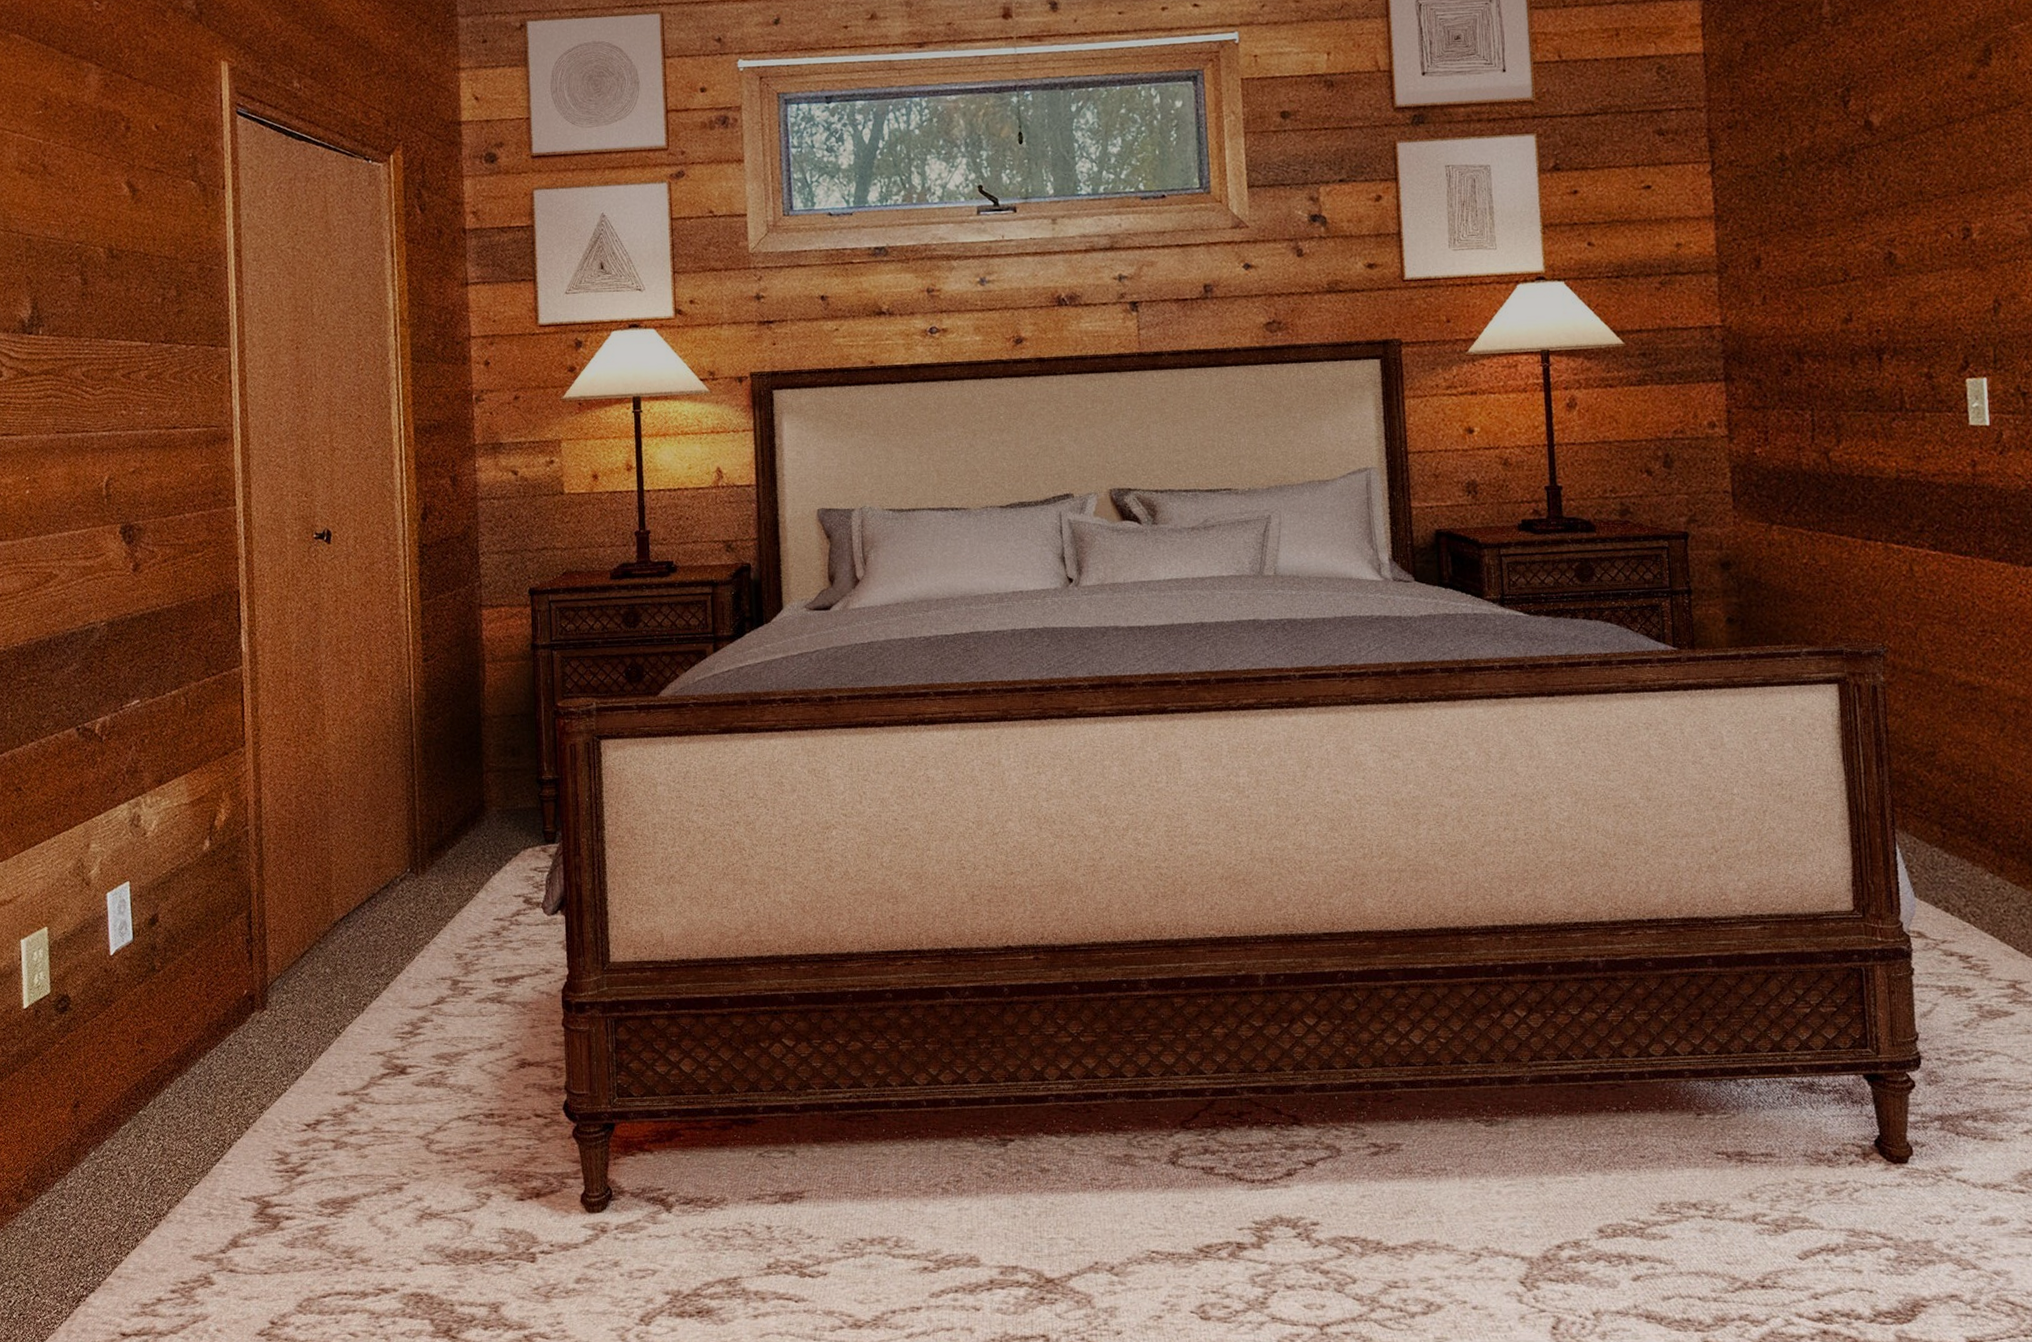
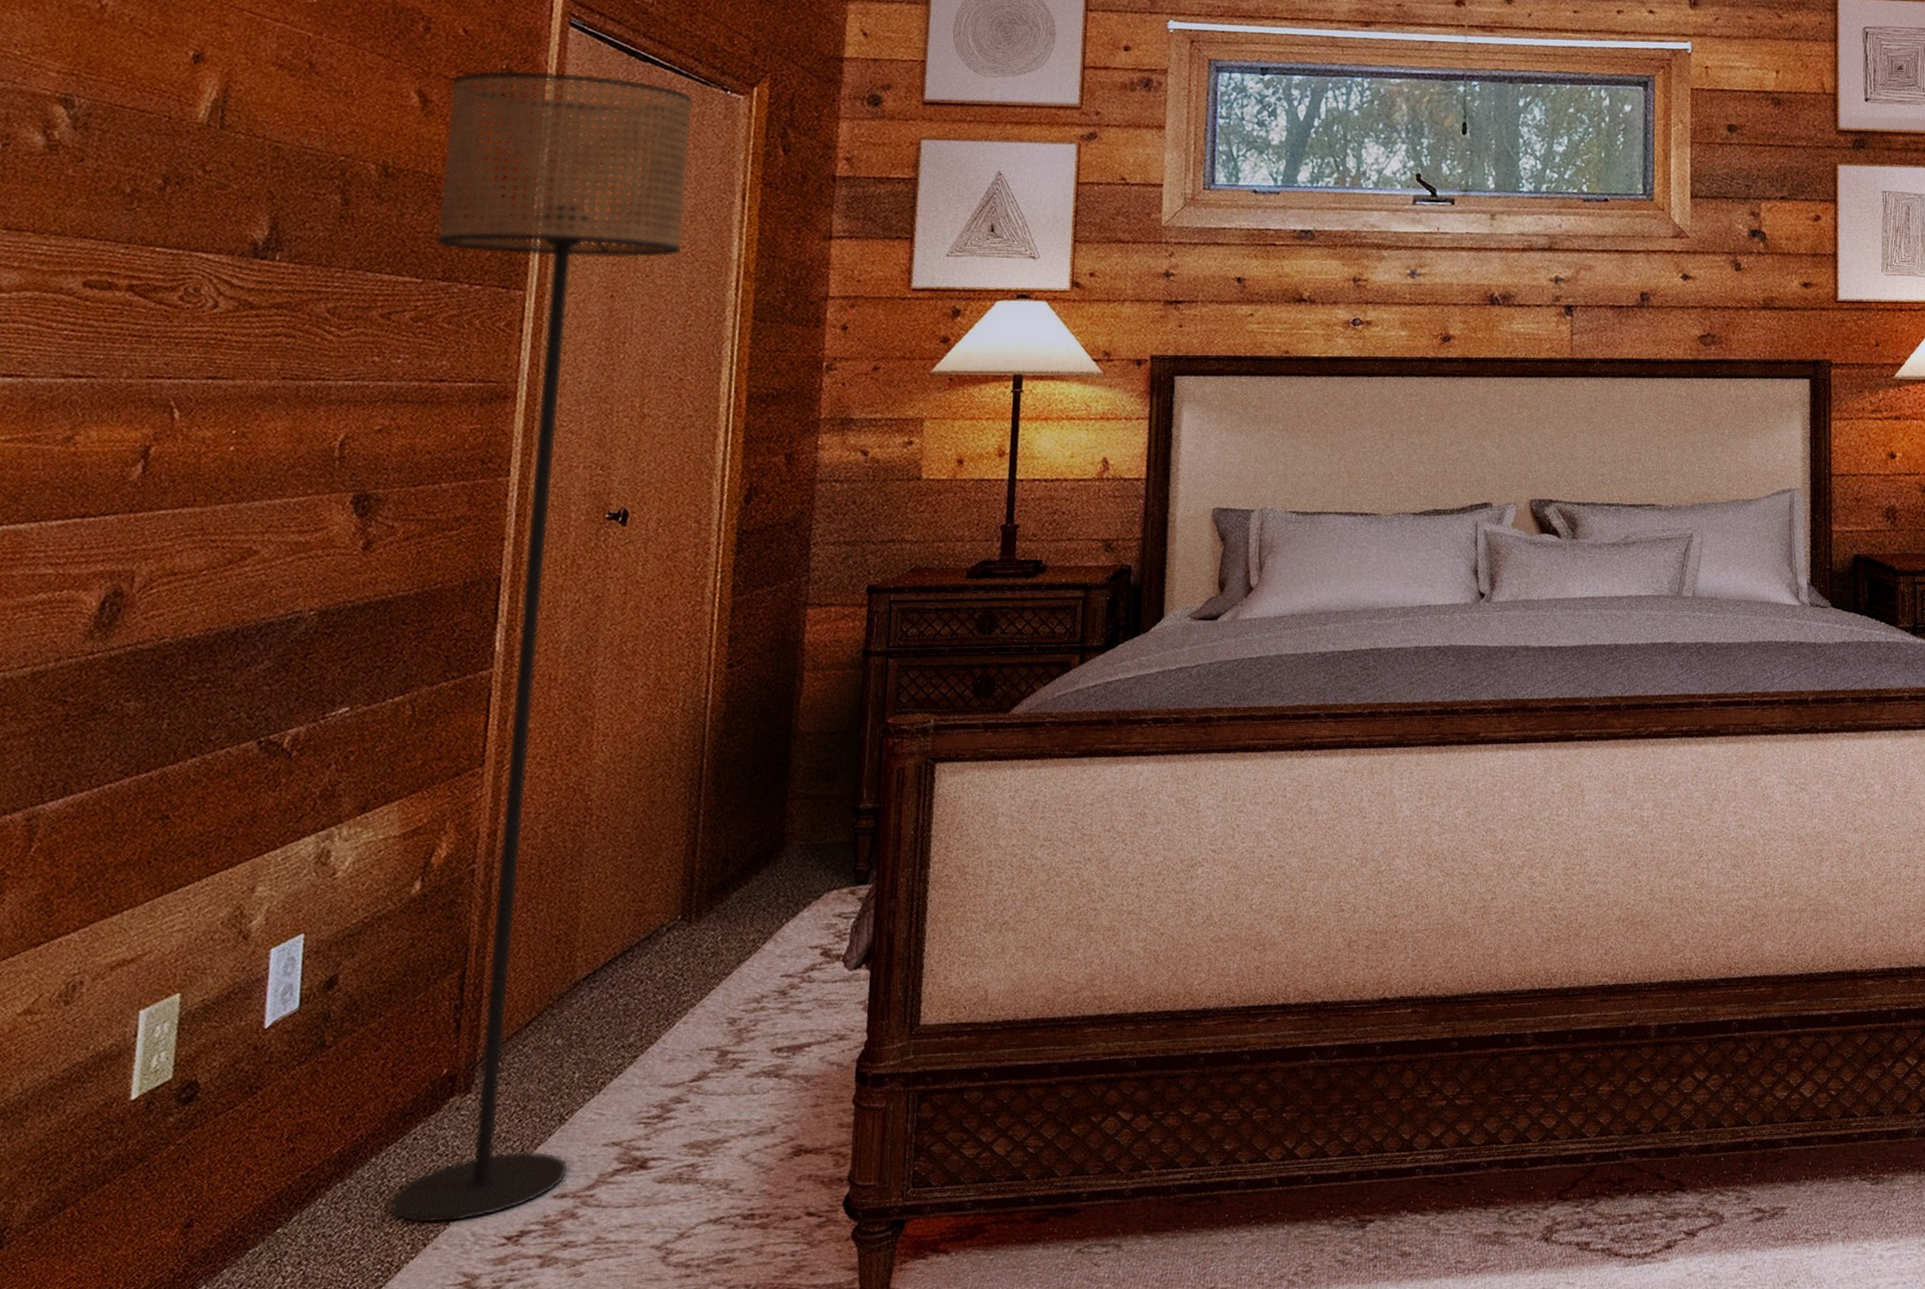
floor lamp: none [151,155,348,1112] -> present [389,70,694,1224]

